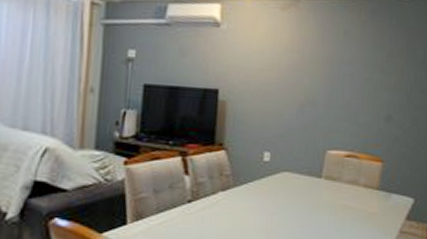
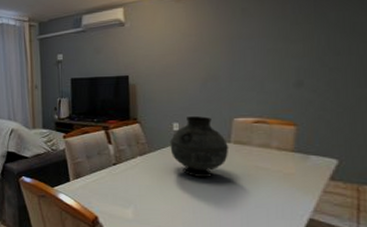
vase: none [258,145,320,217] -> present [170,116,229,177]

